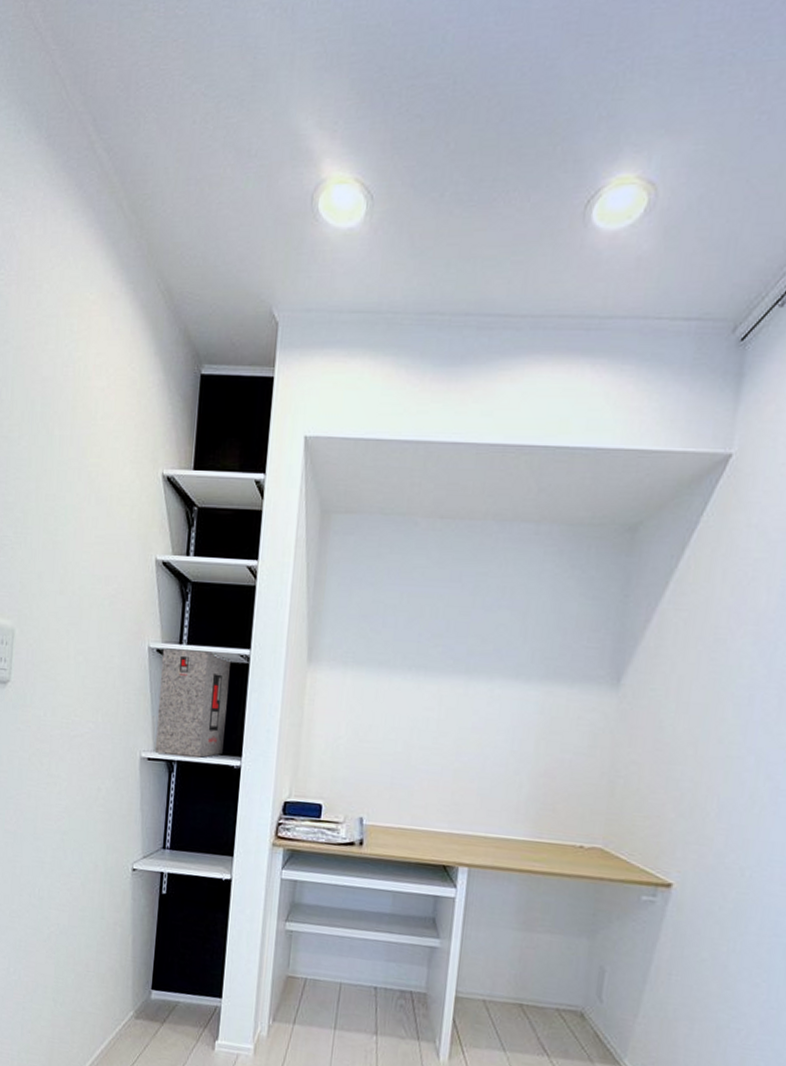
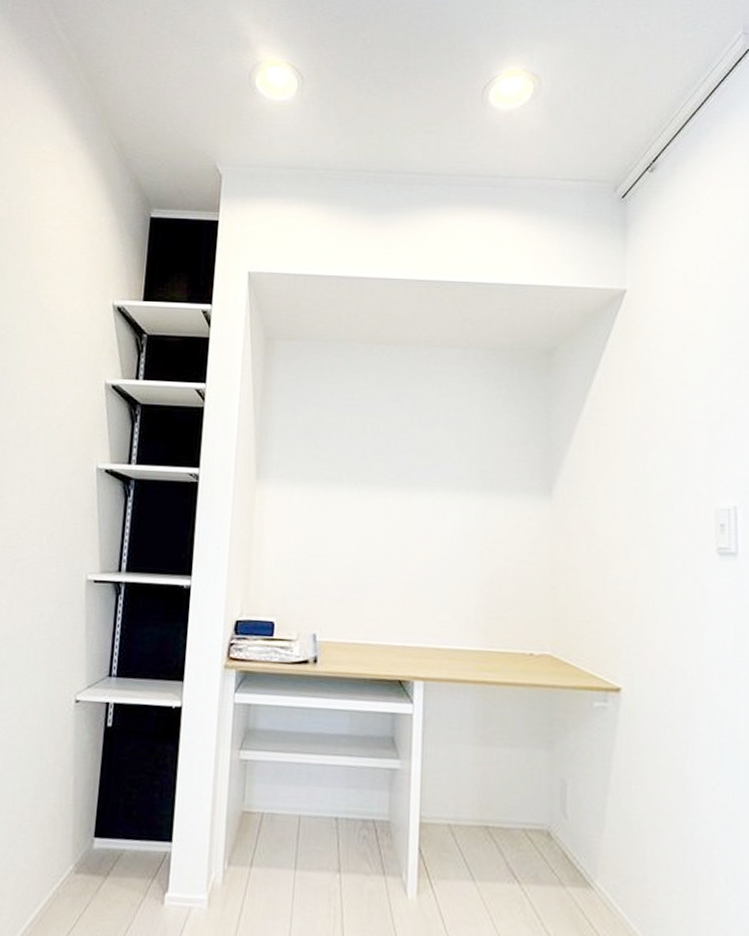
decorative box: present [154,648,231,758] -> none [101,468,180,578]

